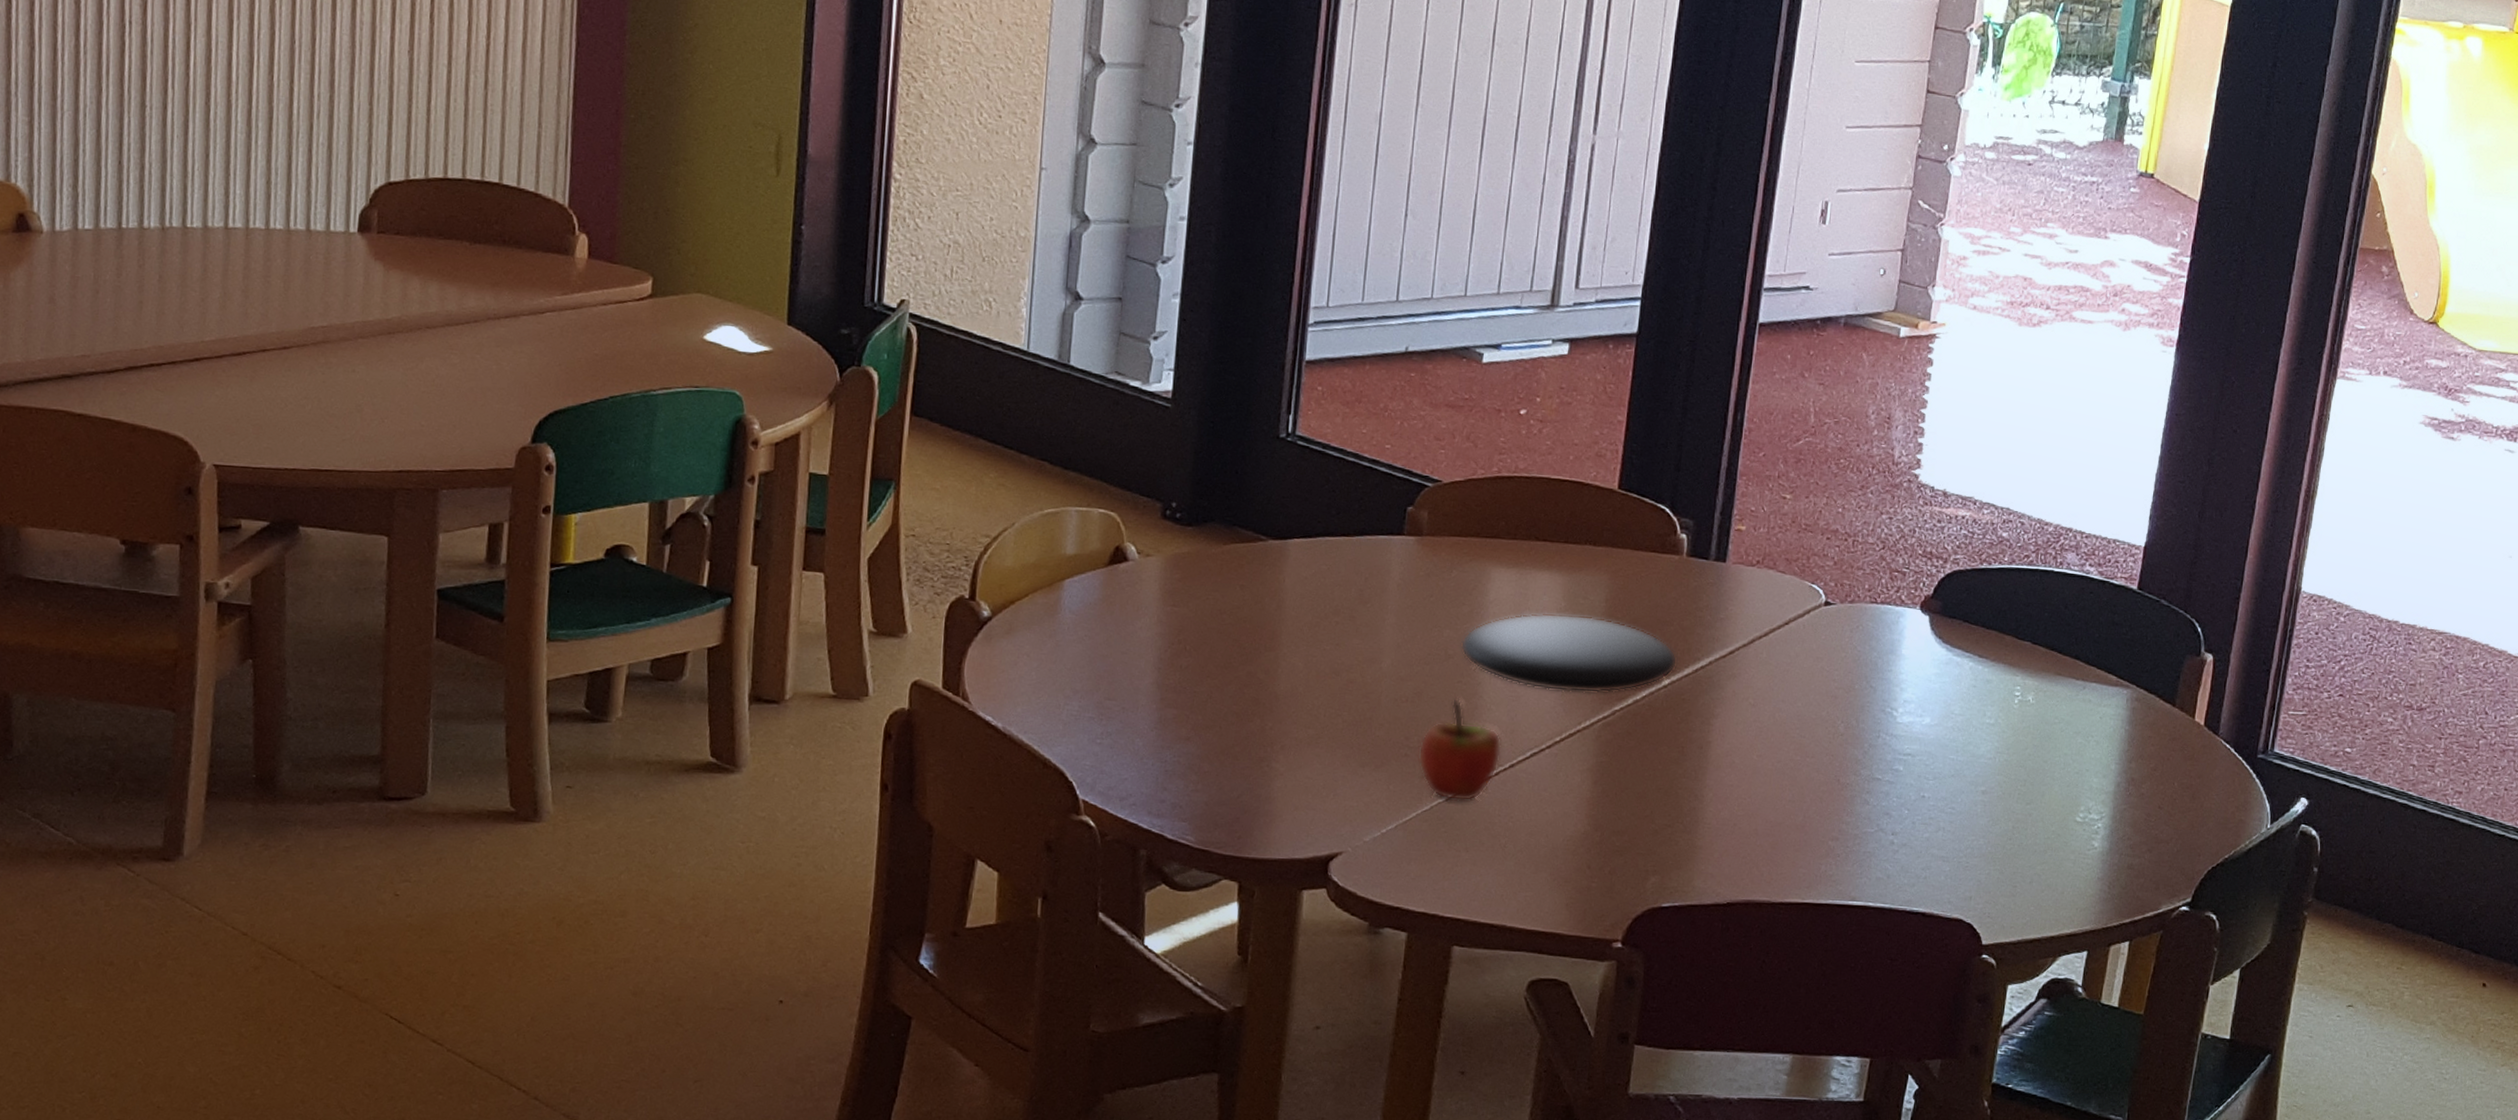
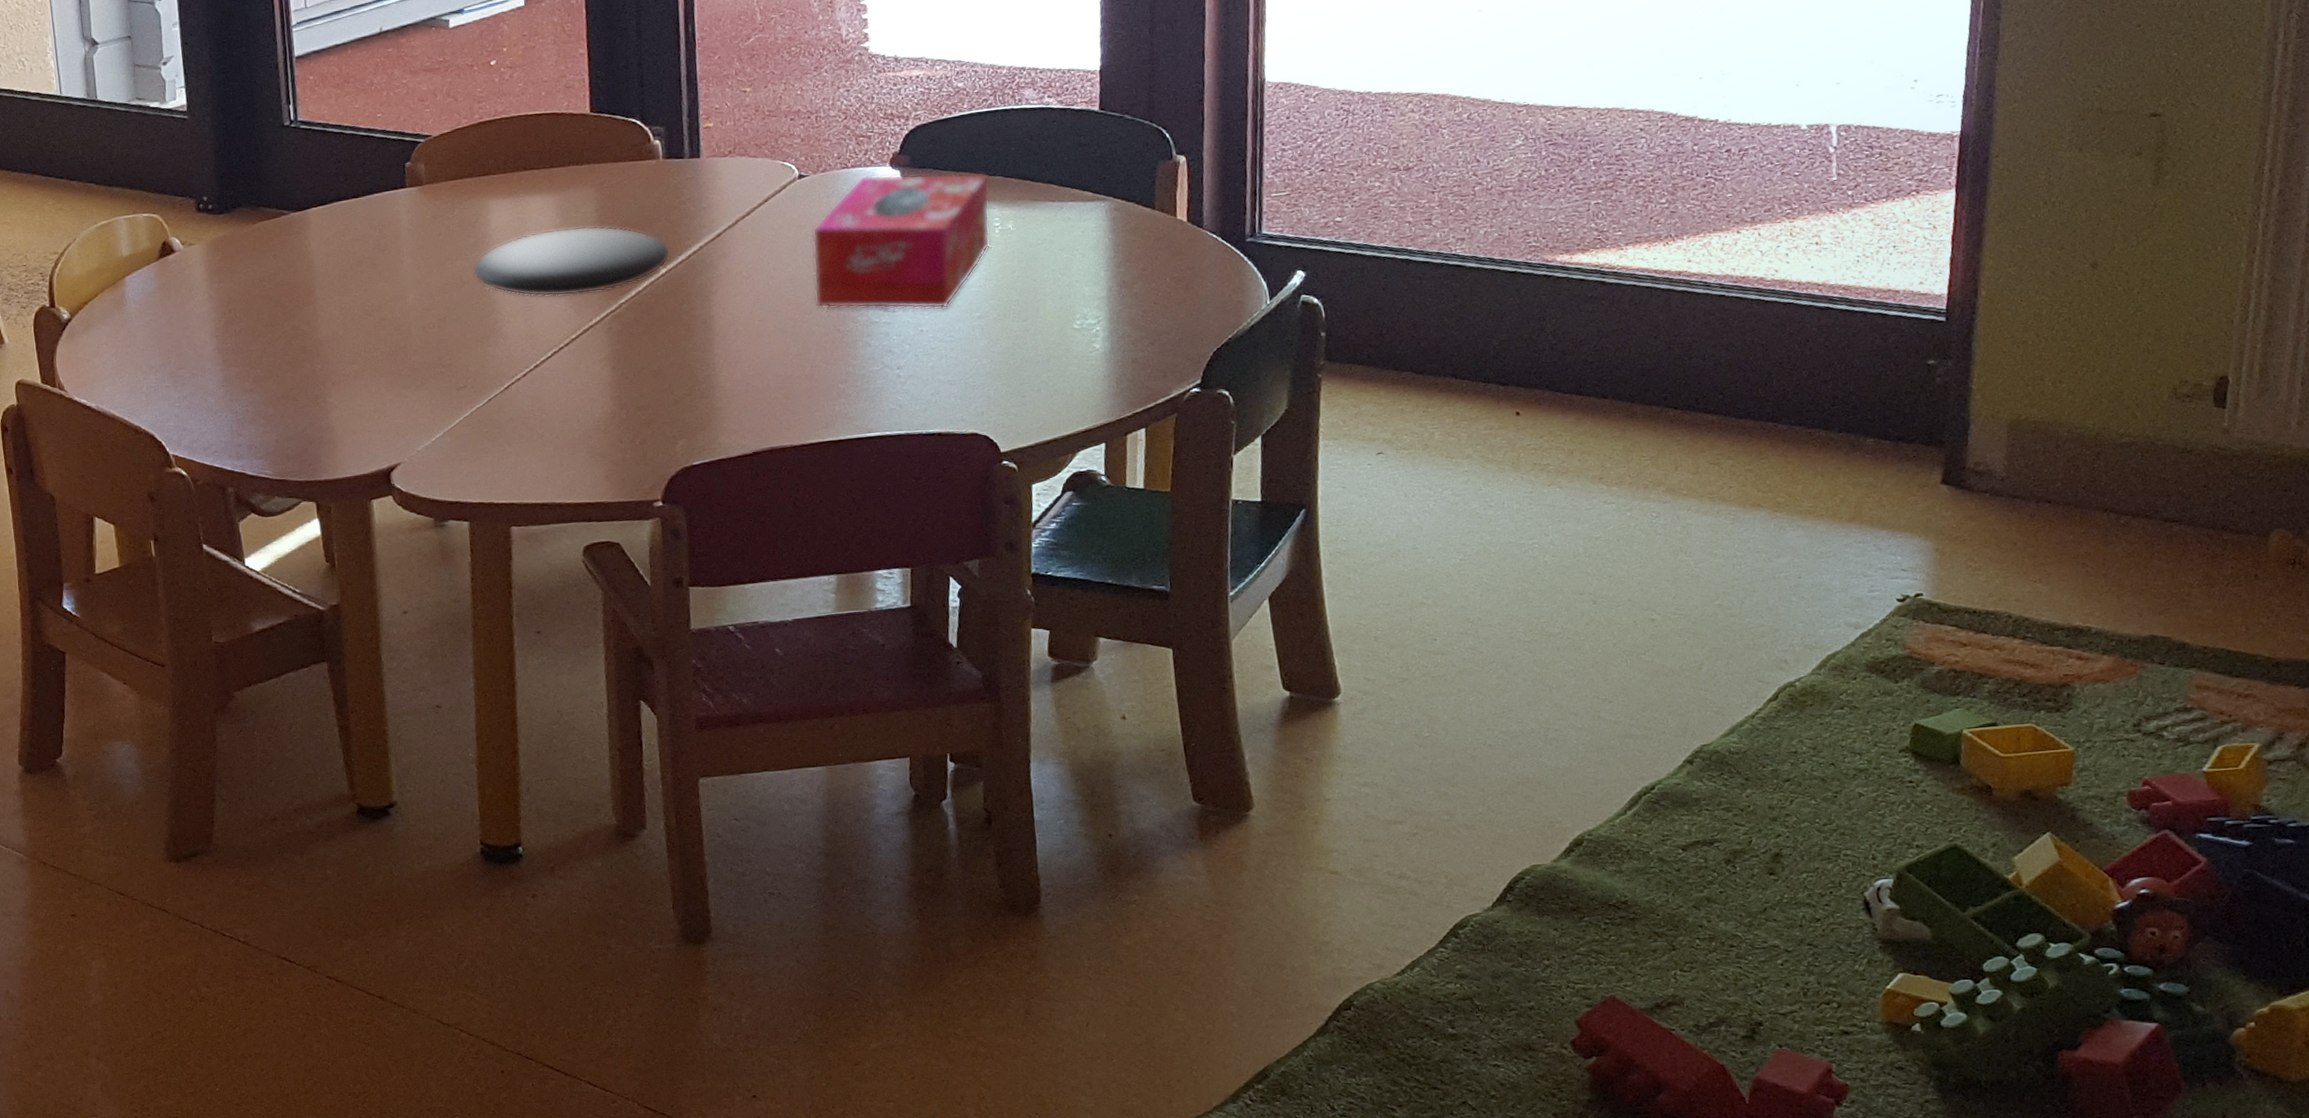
apple: present [1418,699,1501,802] -> none [451,317,525,405]
tissue box: none [1819,614,2016,777] -> present [812,173,990,309]

